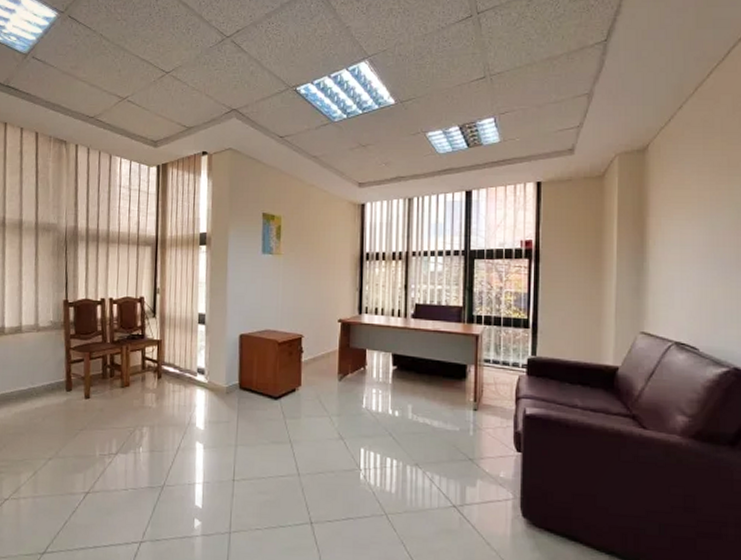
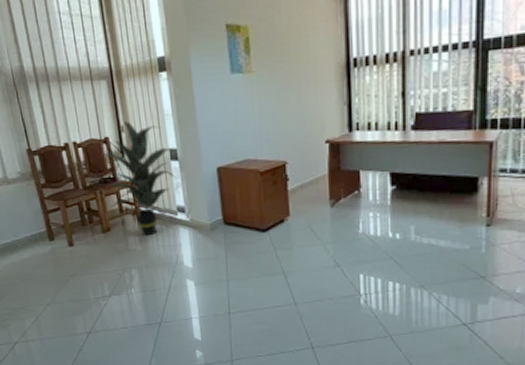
indoor plant: none [136,284,204,394] -> present [103,121,176,236]

